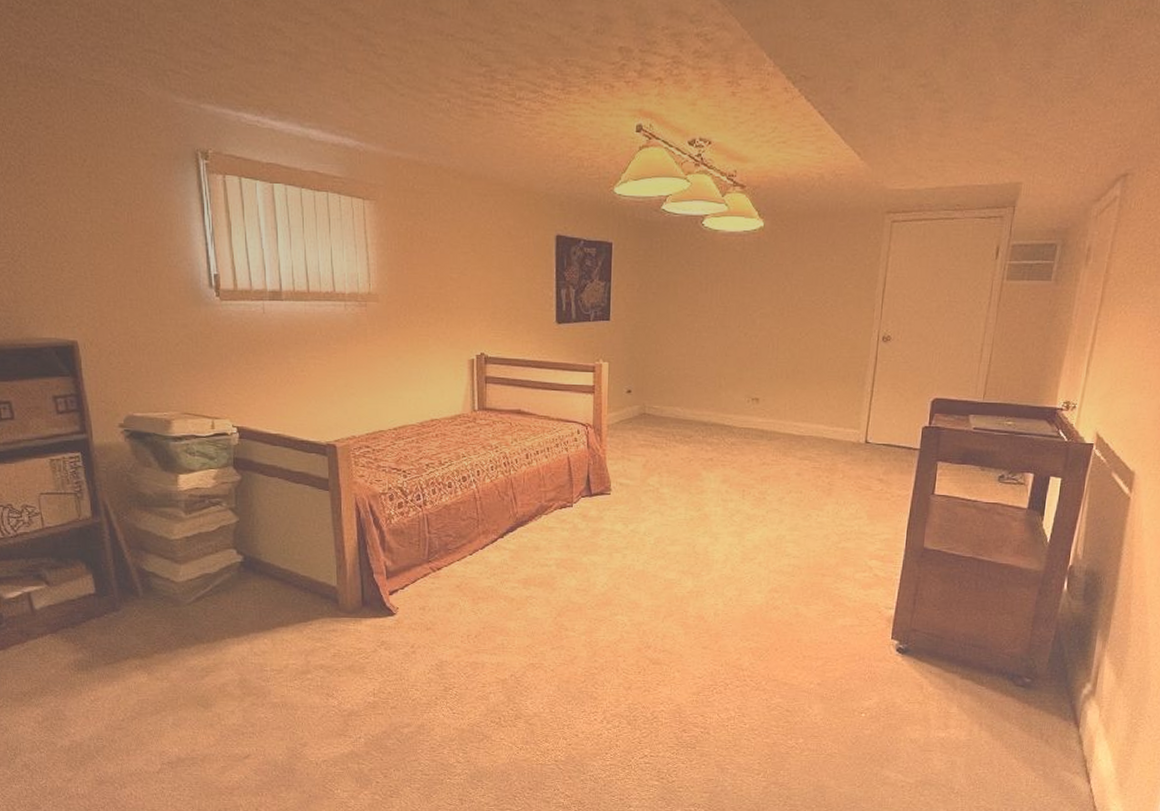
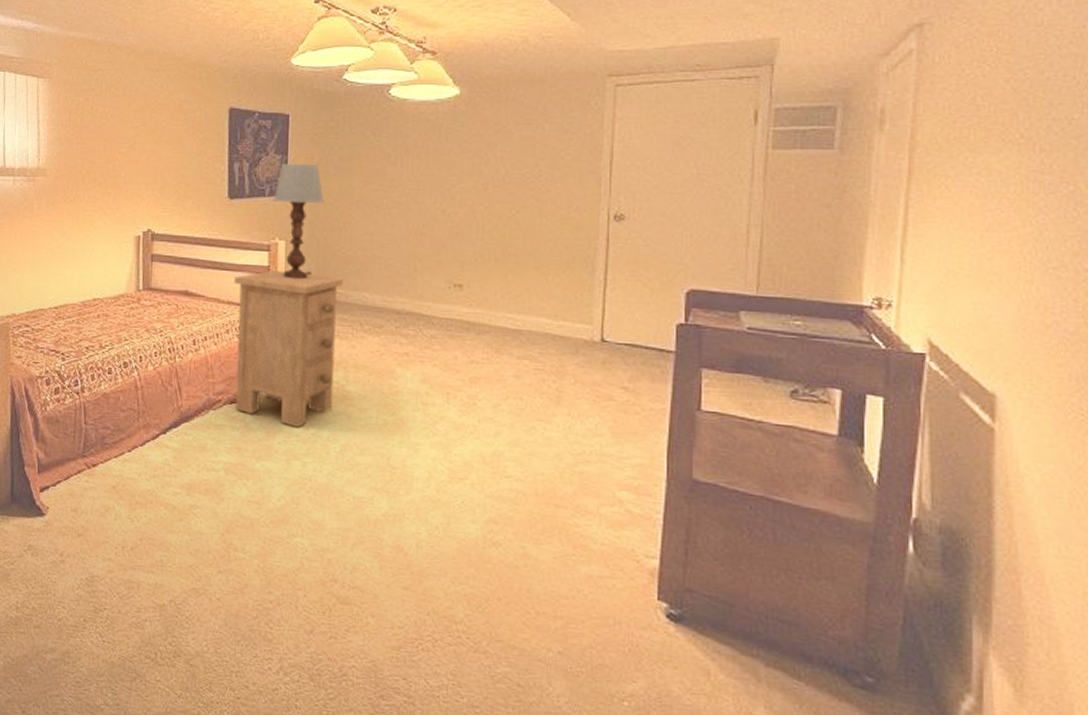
nightstand: none [563,389,660,526] -> present [234,270,344,428]
table lamp: none [598,289,643,397] -> present [274,163,324,280]

